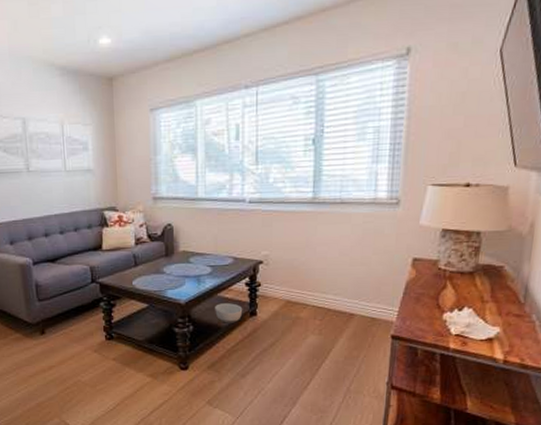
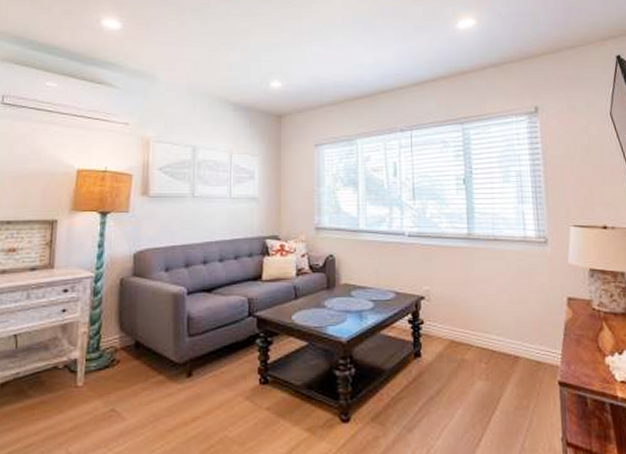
bowl: present [214,303,243,324] -> none [376,342,407,367]

